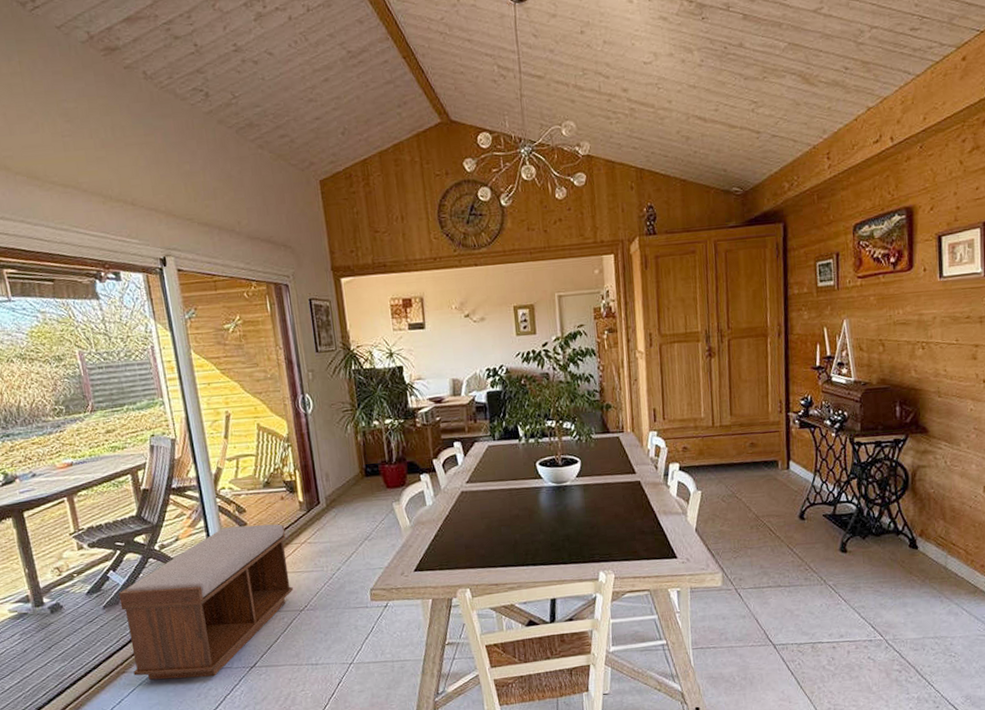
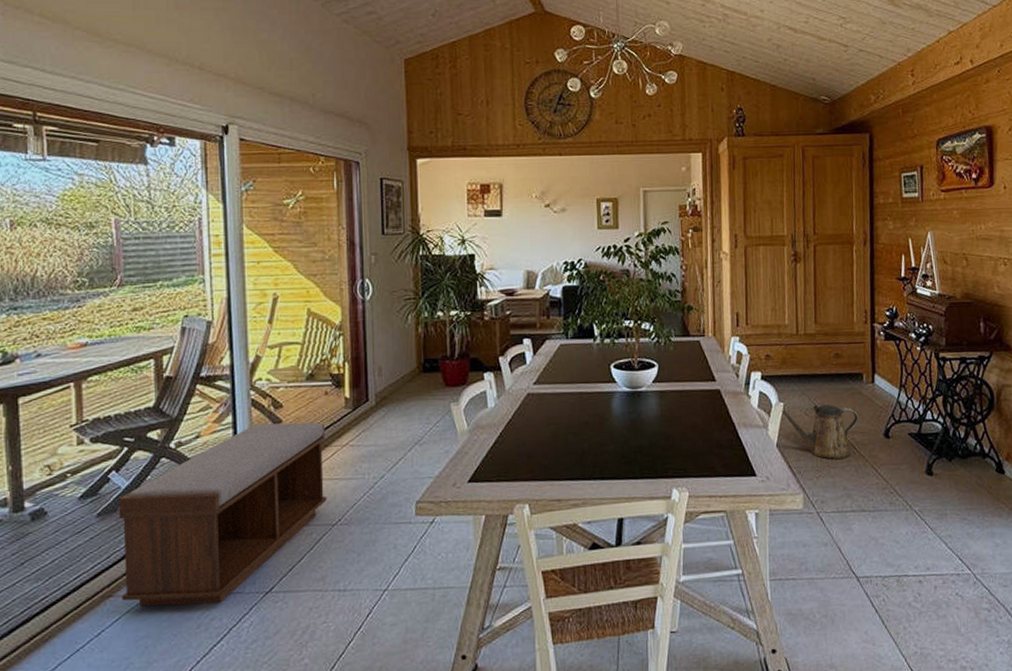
watering can: none [699,491,775,541] -> present [781,404,859,459]

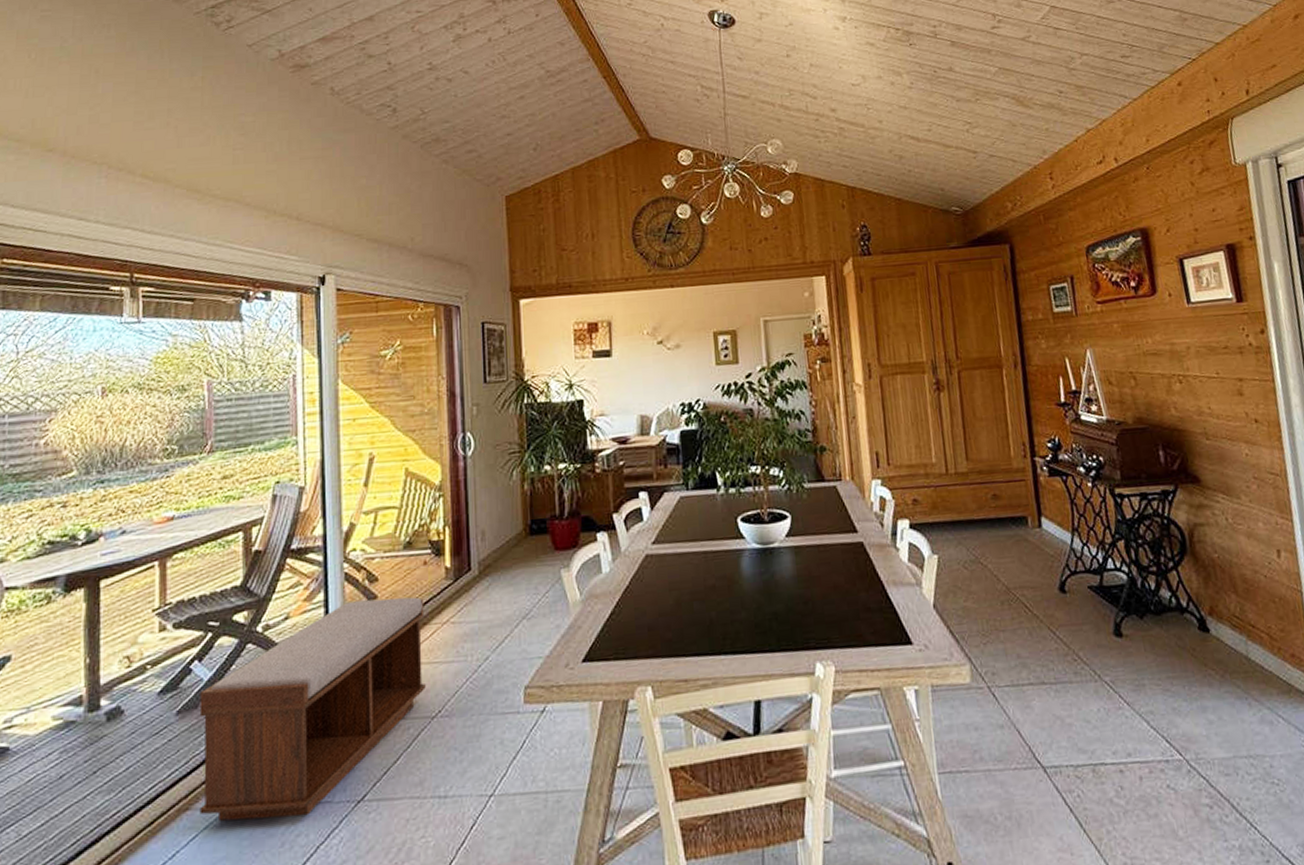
watering can: present [781,404,859,459] -> none [935,555,1028,621]

